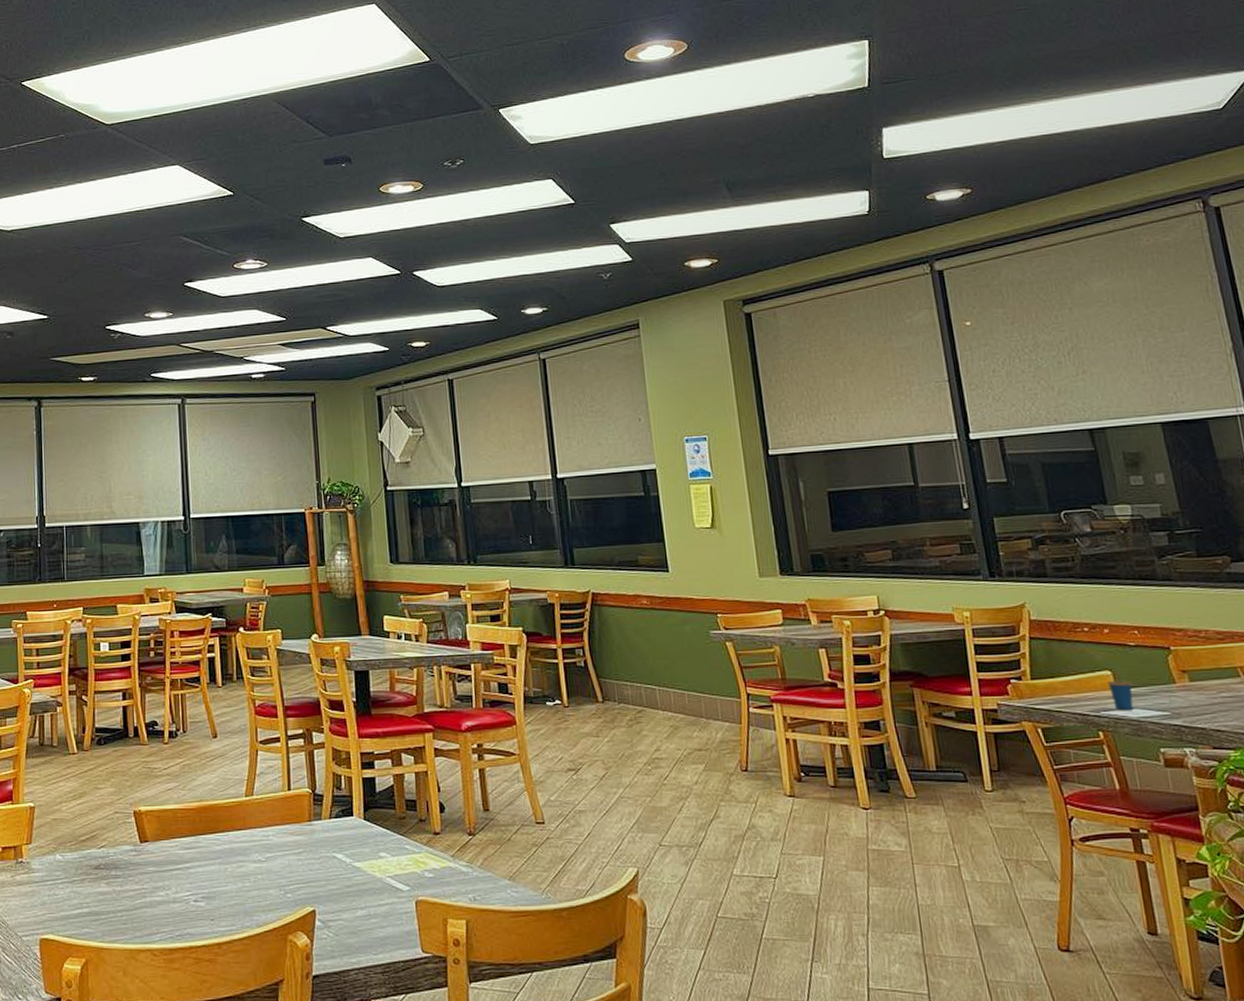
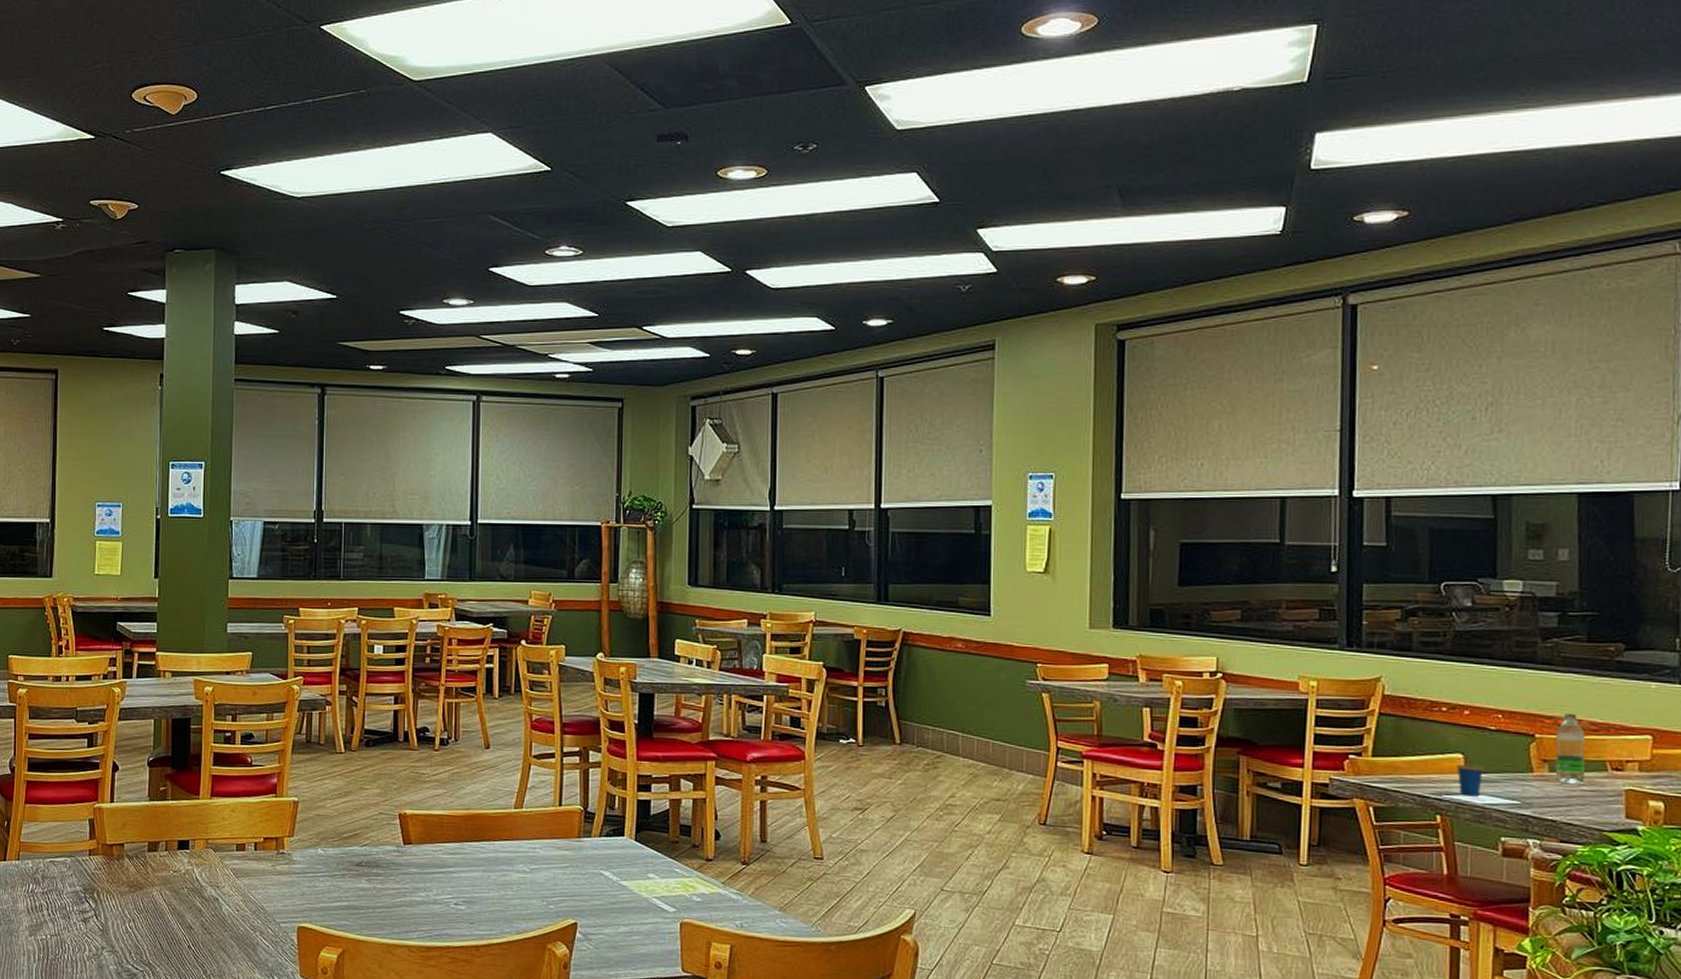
bottle: none [1187,624,1222,693] -> present [1555,713,1586,785]

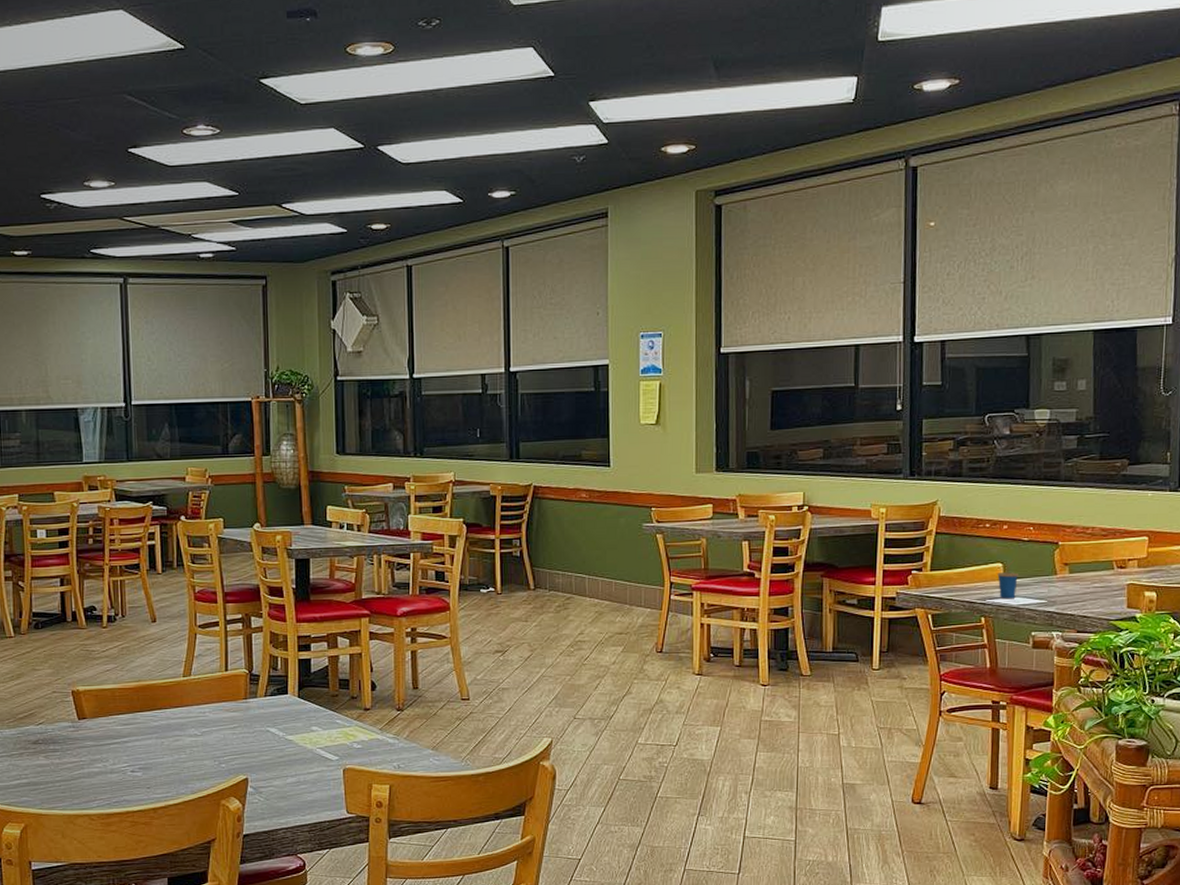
bottle: present [1555,713,1586,785] -> none [1074,522,1098,583]

